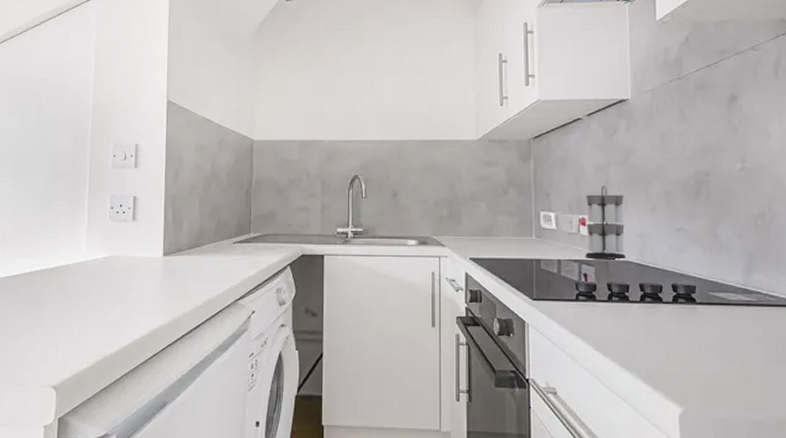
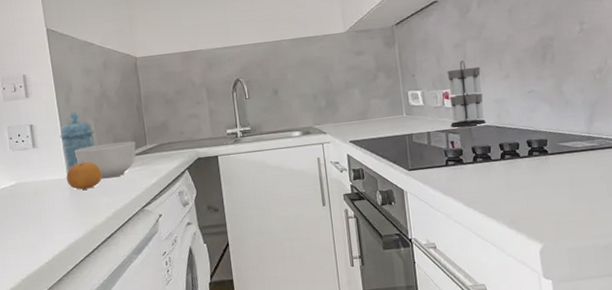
canister: none [162,189,197,253] -> present [60,112,95,174]
fruit: none [162,242,199,272] -> present [66,161,102,190]
bowl: none [174,226,240,264] -> present [74,141,136,179]

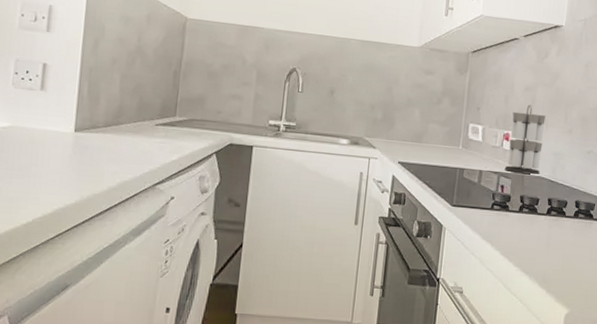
canister: present [60,112,95,174] -> none [73,61,118,129]
fruit: present [66,161,102,190] -> none [72,119,116,151]
bowl: present [74,141,136,179] -> none [89,102,164,145]

